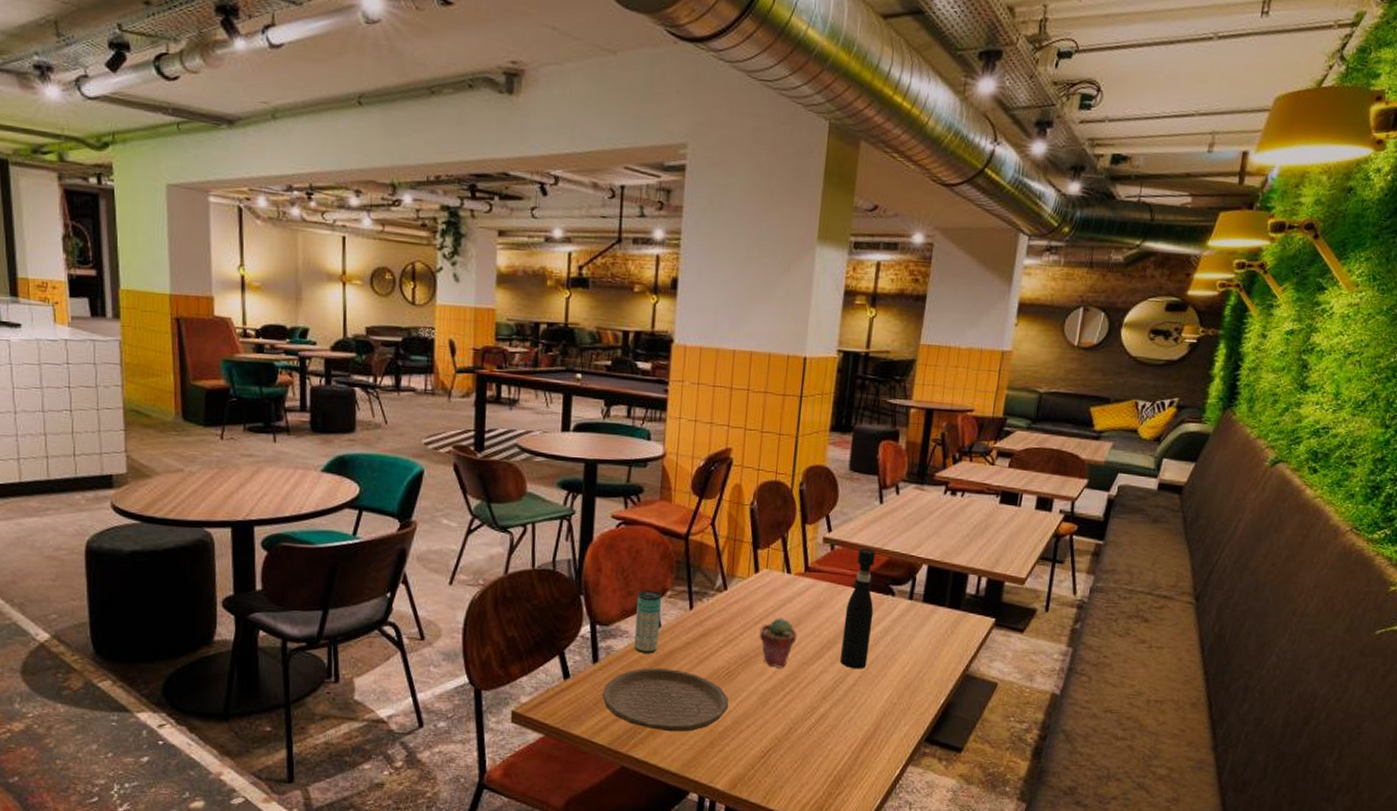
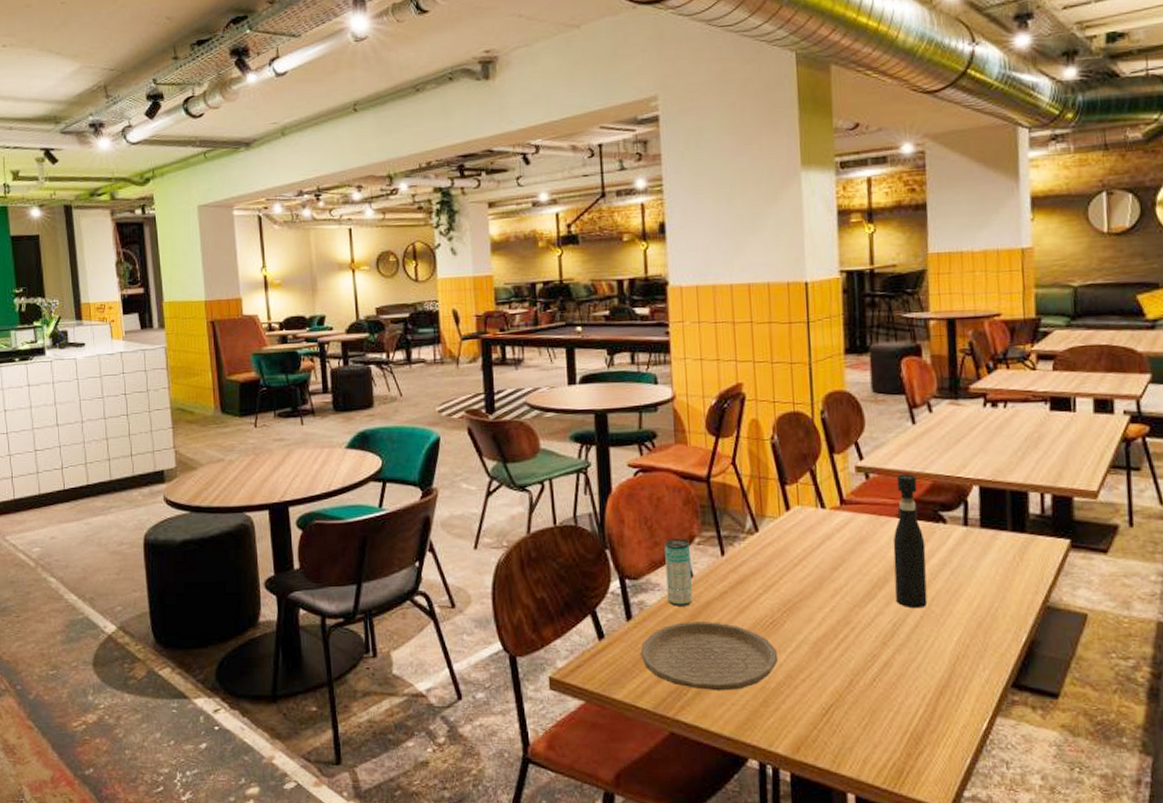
potted succulent: present [759,617,797,668] -> none [800,557,843,613]

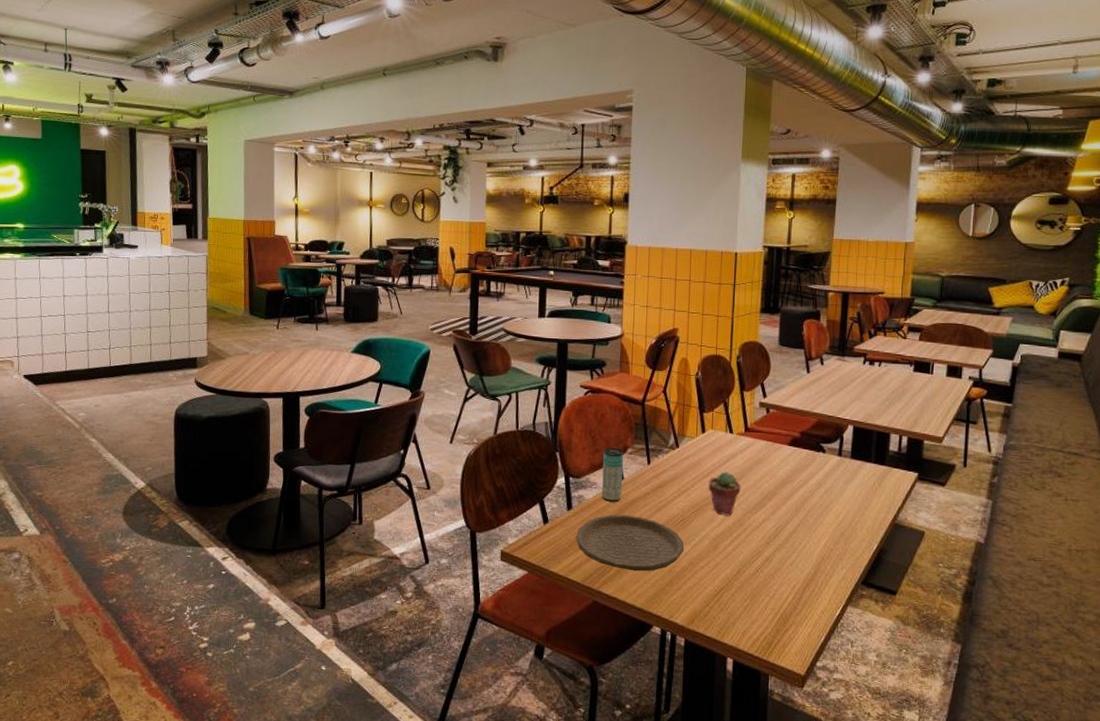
potted succulent: none [800,557,843,613] -> present [708,471,741,516]
pepper grinder: present [893,474,928,609] -> none [779,411,807,518]

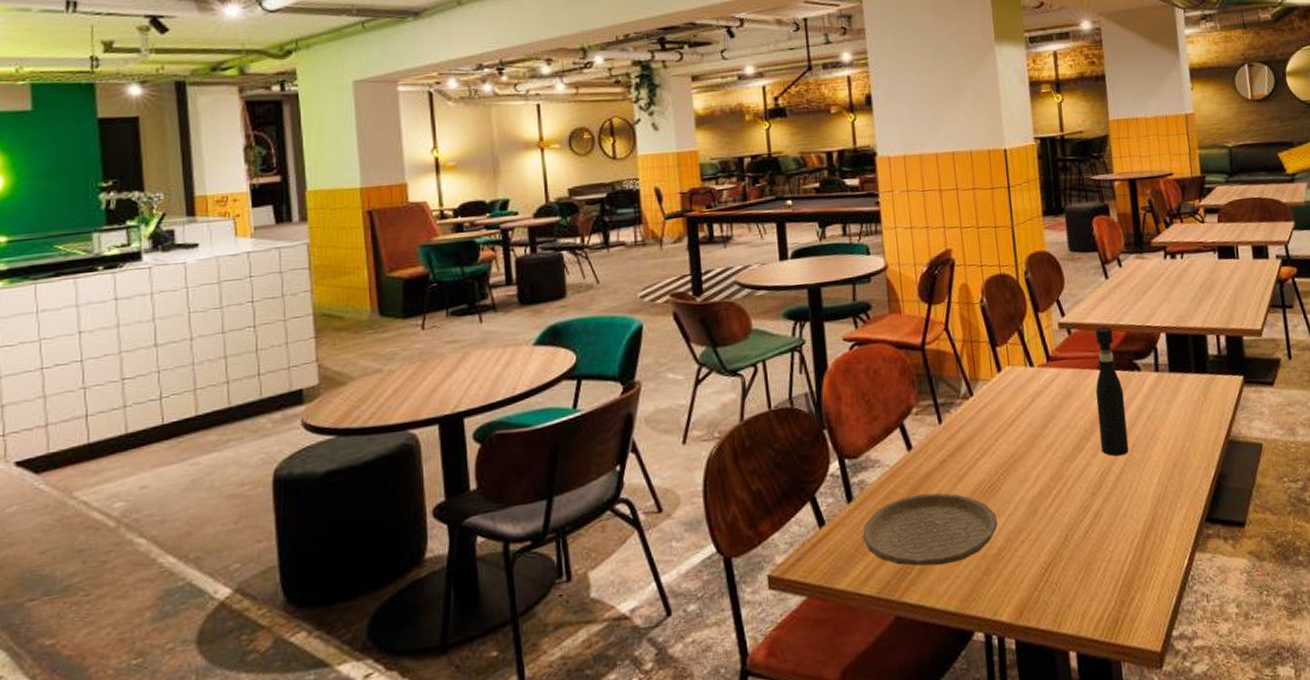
beverage can: present [602,448,624,502] -> none [883,410,913,482]
potted succulent: present [708,471,741,516] -> none [1014,415,1054,471]
pepper grinder: none [779,411,807,518] -> present [1095,326,1129,457]

